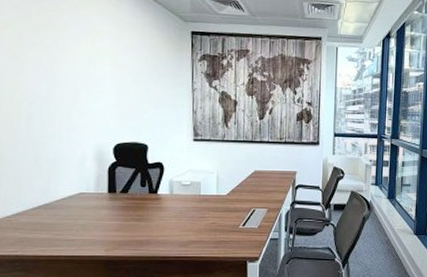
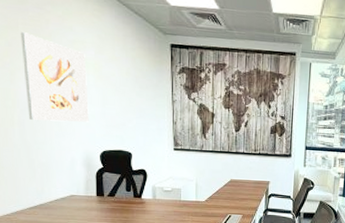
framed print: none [33,22,103,114] -> present [20,32,89,122]

